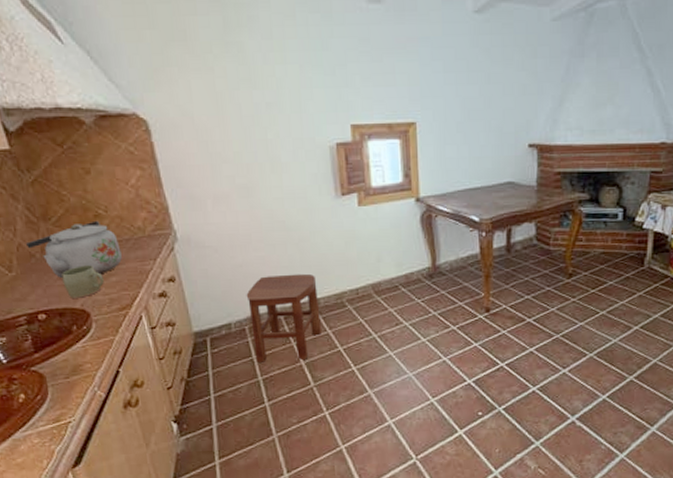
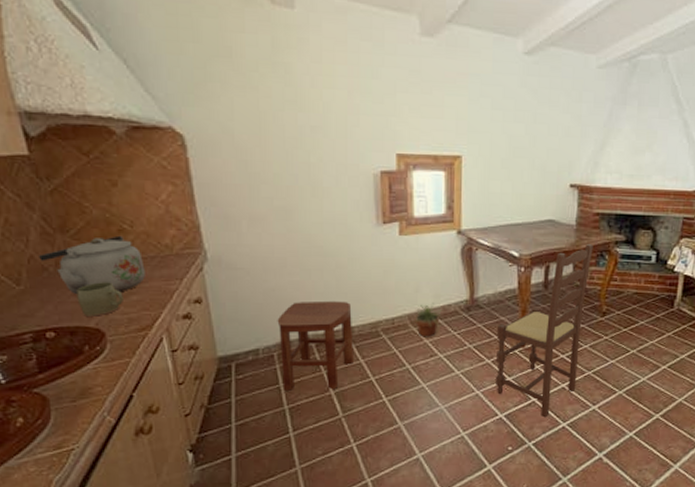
potted plant: none [374,272,408,305] -> present [410,303,445,336]
dining chair: none [461,205,556,383] -> present [496,244,594,418]

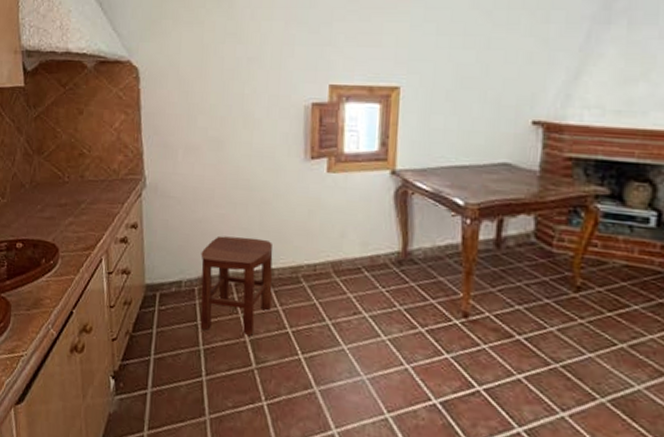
kettle: present [39,235,145,295] -> none [20,159,96,212]
mug: present [77,282,123,316] -> none [42,200,76,233]
potted plant: present [410,303,445,336] -> none [333,251,373,290]
dining chair: present [496,244,594,418] -> none [430,196,564,416]

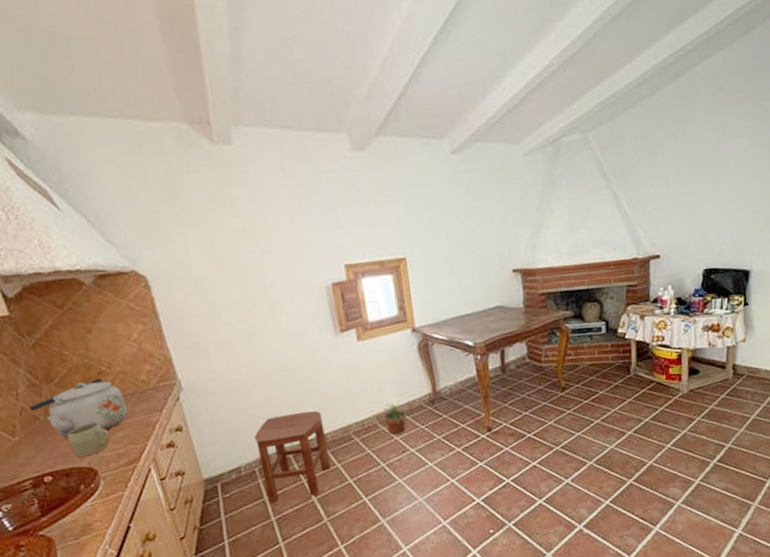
kettle: none [20,159,96,212] -> present [29,377,128,439]
mug: none [42,200,76,233] -> present [67,422,111,458]
potted plant: none [333,251,373,290] -> present [379,401,410,434]

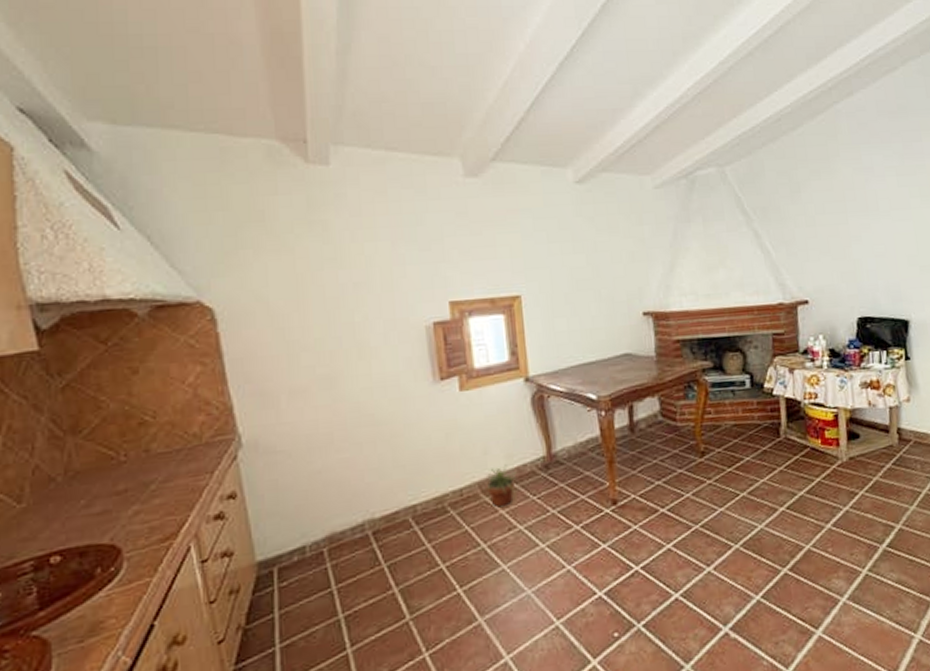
kettle: present [29,377,128,439] -> none [46,429,170,507]
mug: present [67,422,111,458] -> none [89,486,144,531]
stool: present [254,410,331,503] -> none [325,475,419,595]

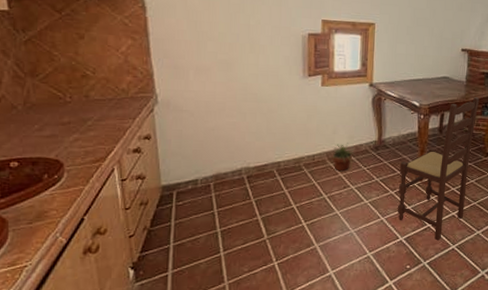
dining chair: none [583,375,684,590] -> present [398,97,480,241]

